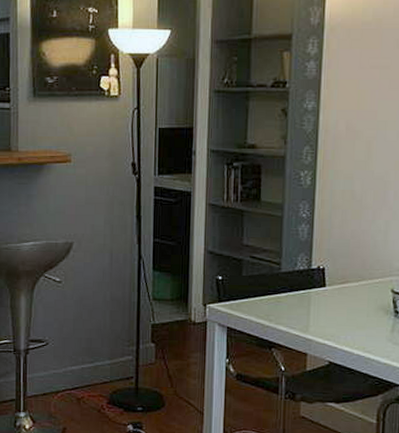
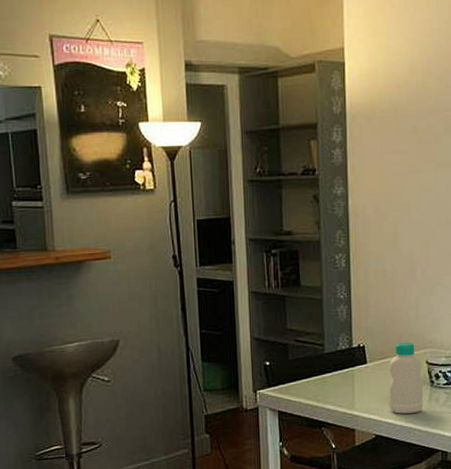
bottle: none [346,267,387,343] -> present [388,342,423,414]

